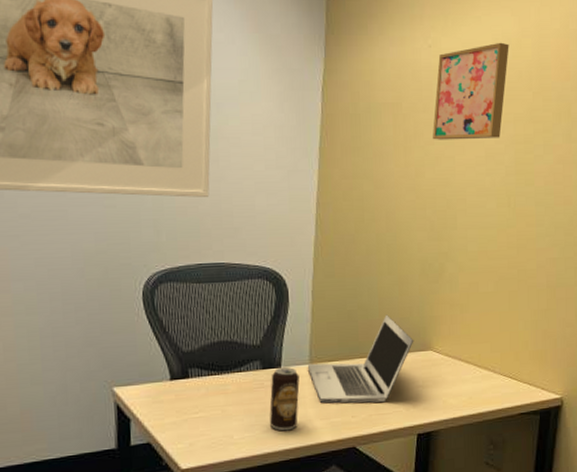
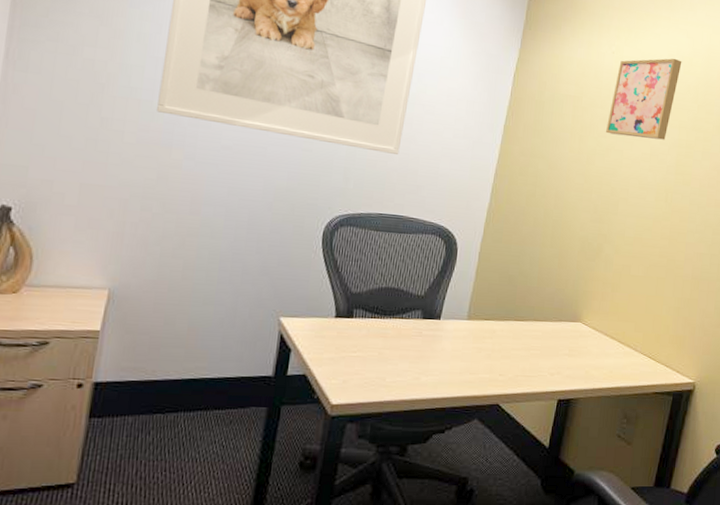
beverage can: present [269,366,300,431] -> none [422,319,456,380]
laptop: present [308,314,414,404] -> none [465,283,566,364]

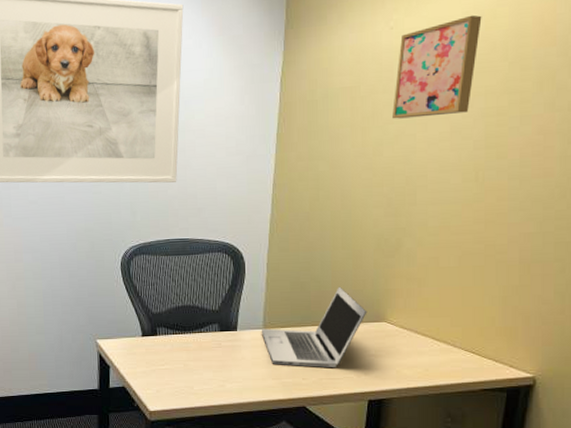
laptop: none [465,283,566,364] -> present [262,286,367,367]

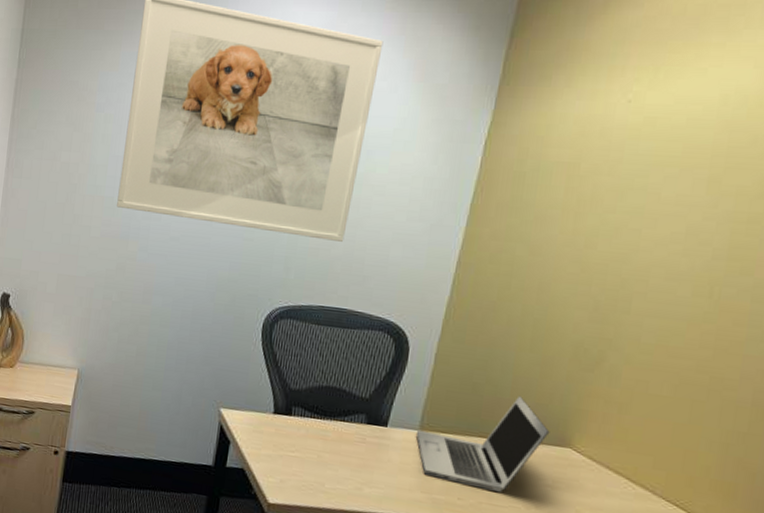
wall art: present [392,15,482,119] -> none [615,99,744,214]

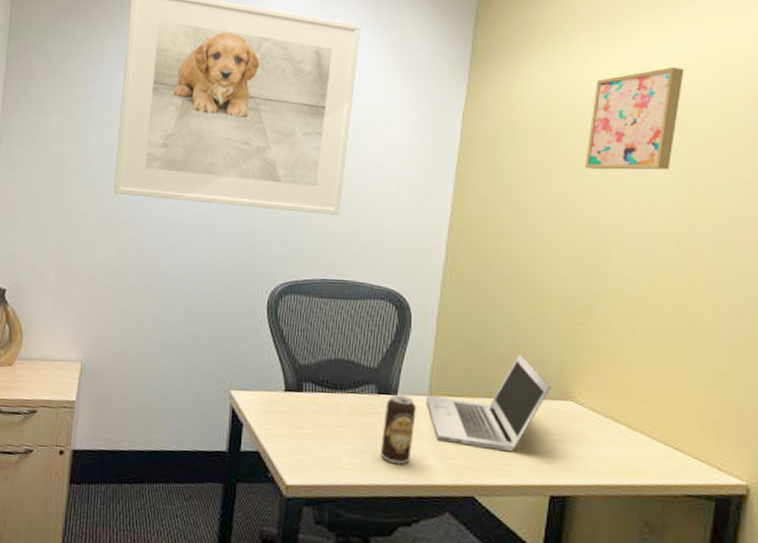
beverage can: none [365,426,406,495] -> present [381,394,416,465]
wall art: none [615,99,744,214] -> present [585,66,684,170]

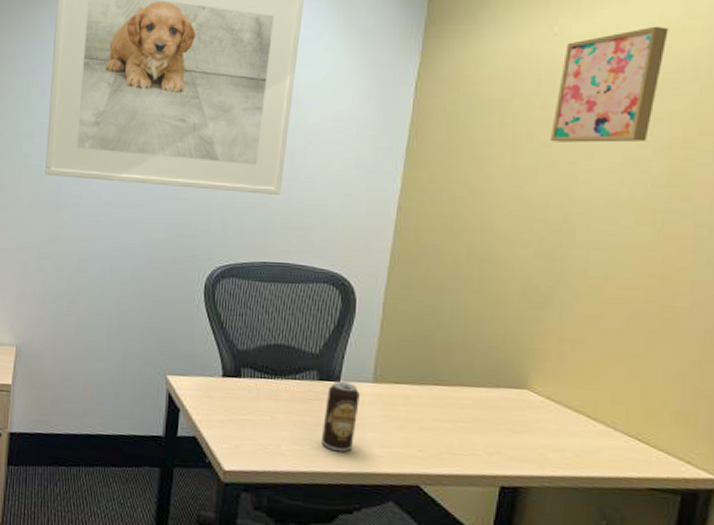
laptop: present [427,353,552,451] -> none [371,339,506,440]

